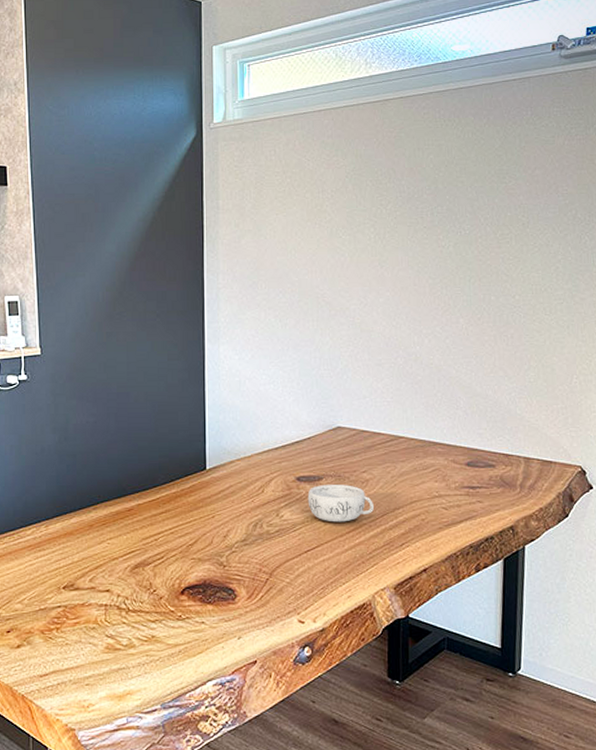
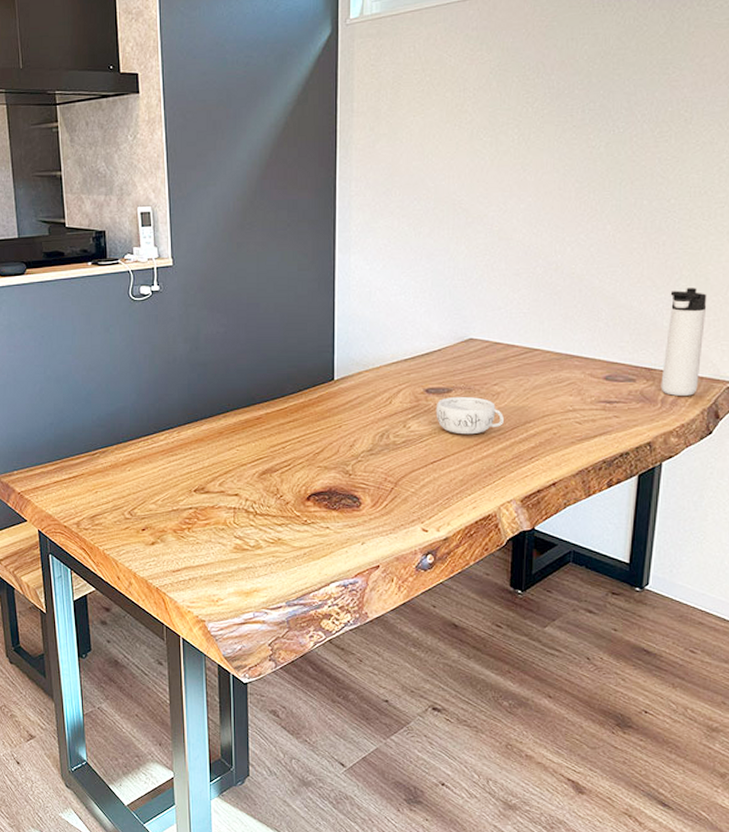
thermos bottle: none [518,377,554,480] -> present [661,288,707,396]

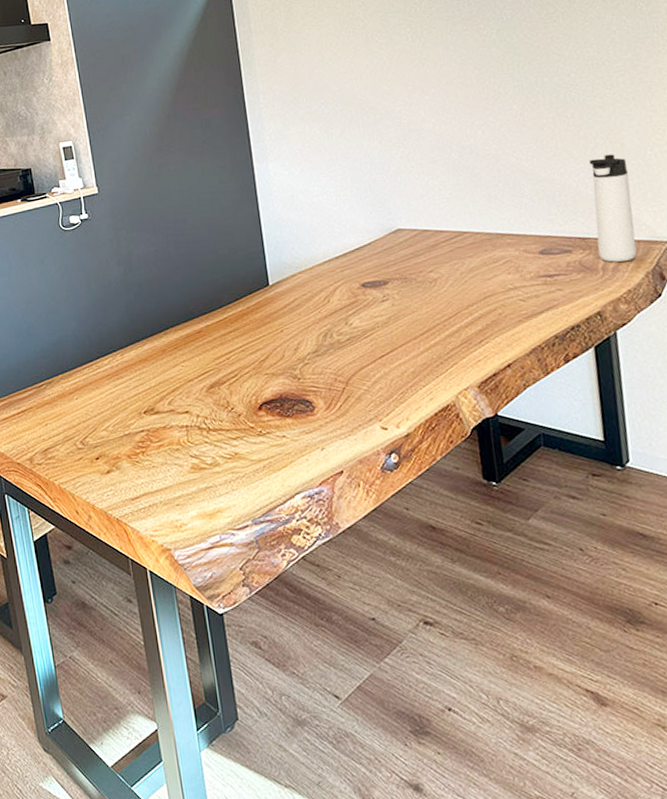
decorative bowl: present [435,397,504,435] -> none [375,286,446,326]

